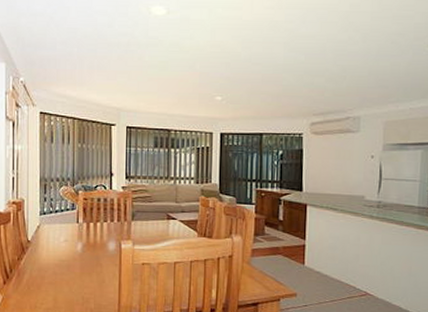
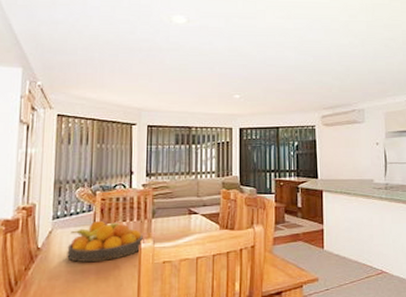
fruit bowl: none [54,219,124,258] -> present [67,220,144,263]

